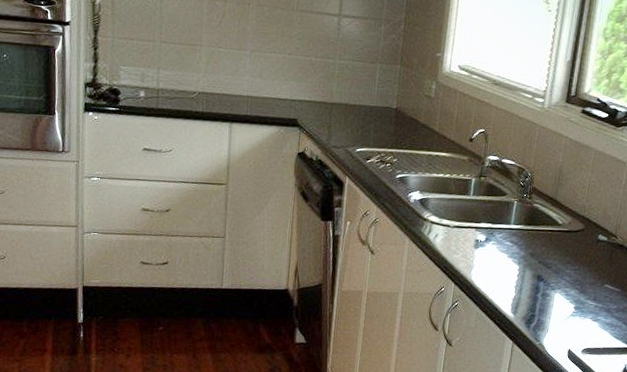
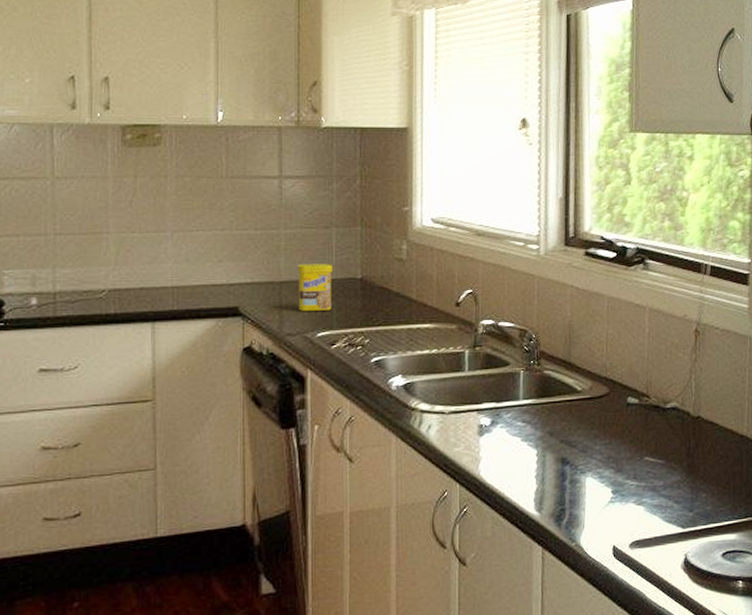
canister: none [343,90,374,131] -> present [298,263,332,311]

